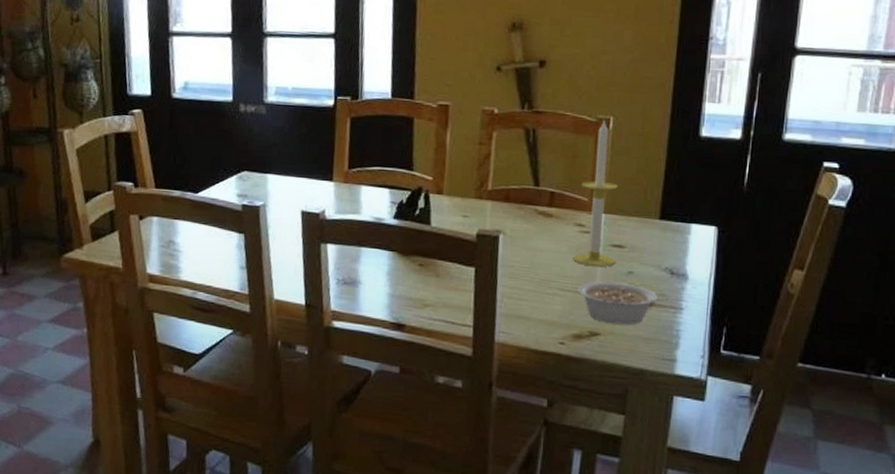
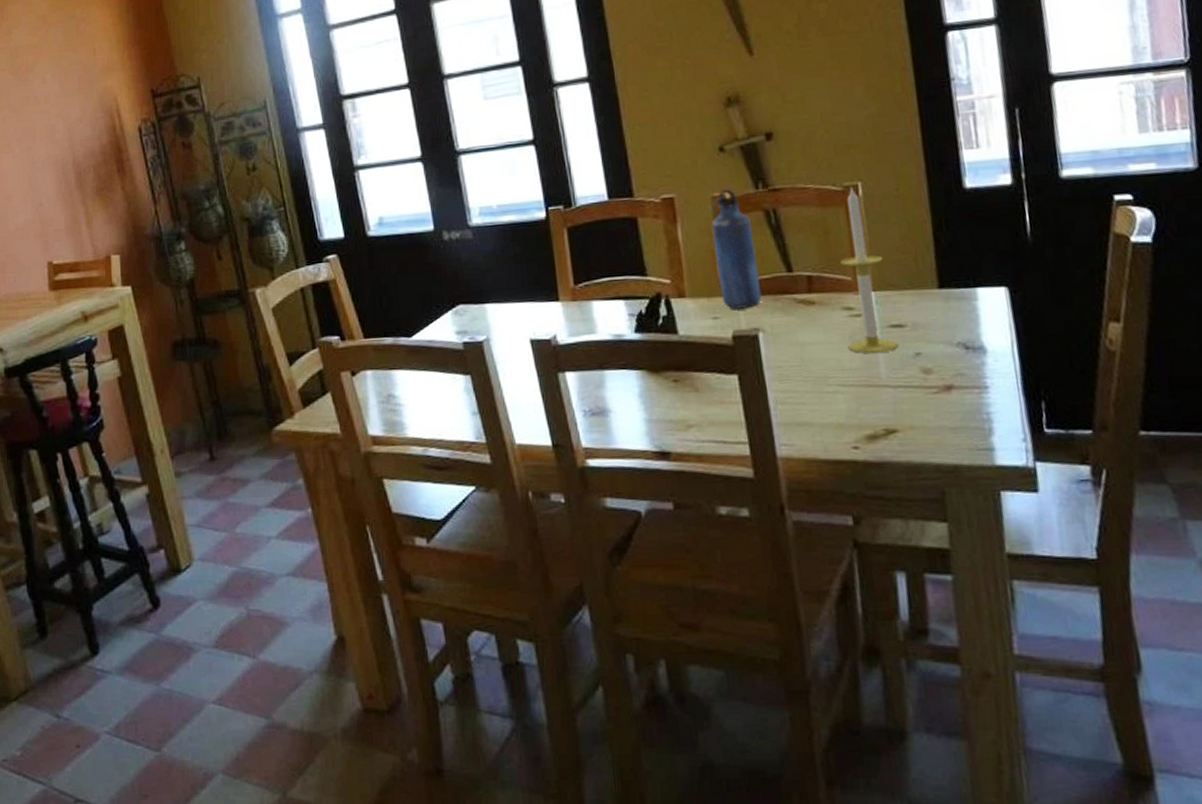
water bottle: none [473,105,512,212] -> present [711,189,762,309]
legume: present [577,282,669,325] -> none [861,367,970,417]

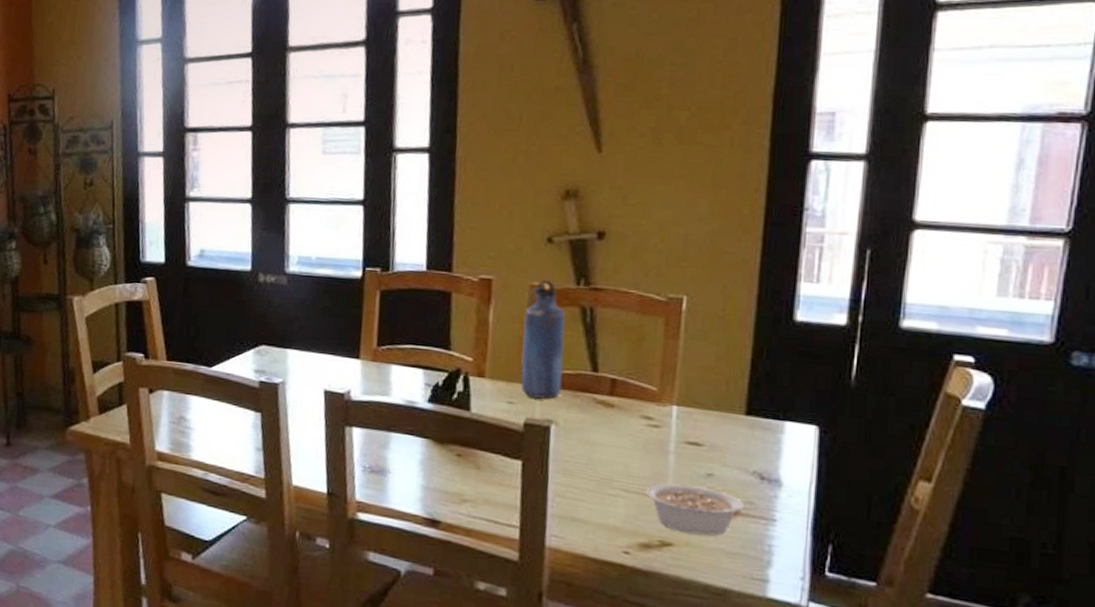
candle: present [840,186,898,354] -> none [639,299,694,467]
legume: none [861,367,970,417] -> present [645,484,758,536]

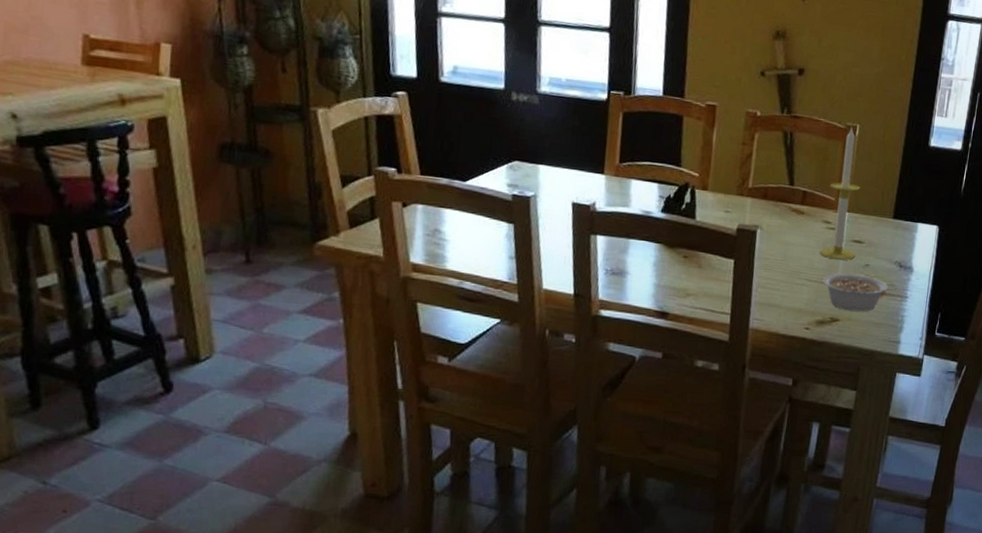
water bottle: present [520,280,565,399] -> none [735,108,772,208]
candle: none [639,299,694,467] -> present [820,126,861,260]

